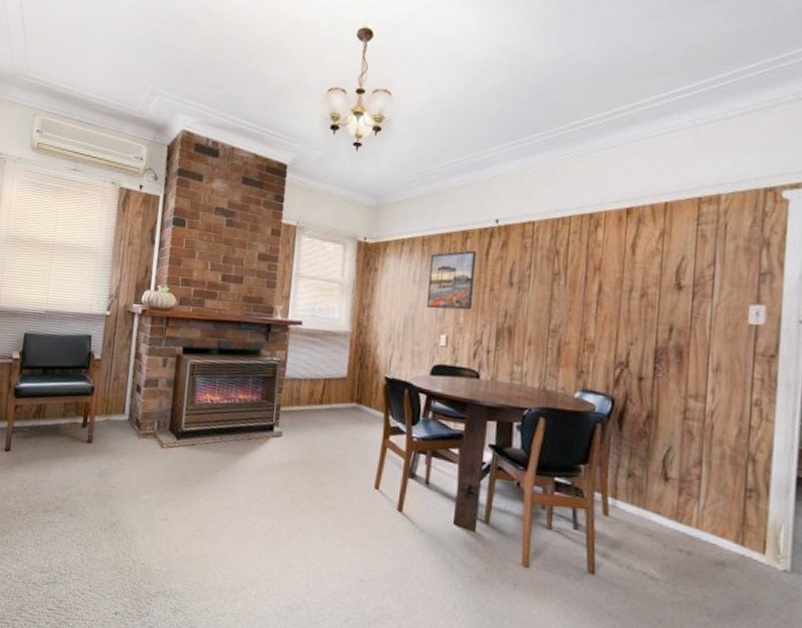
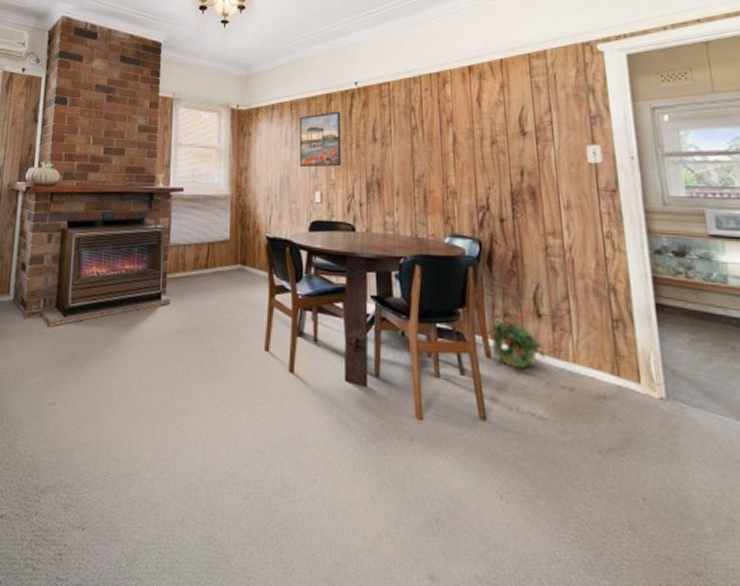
potted plant: none [607,473,667,529] -> present [486,314,545,368]

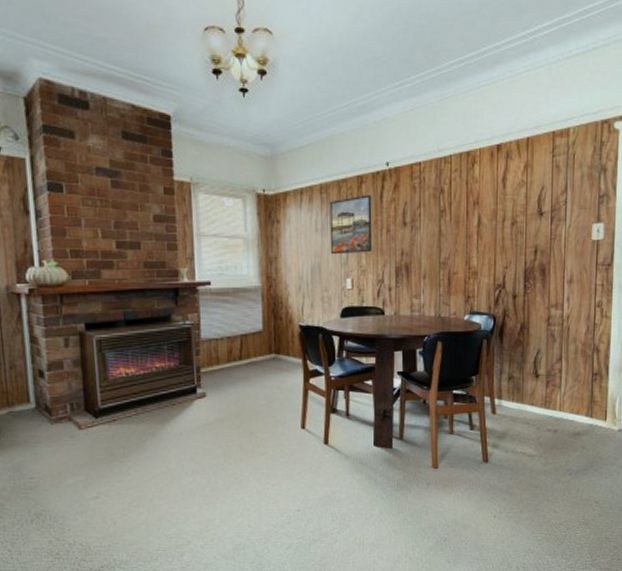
potted plant: present [486,314,545,368] -> none [494,377,538,419]

